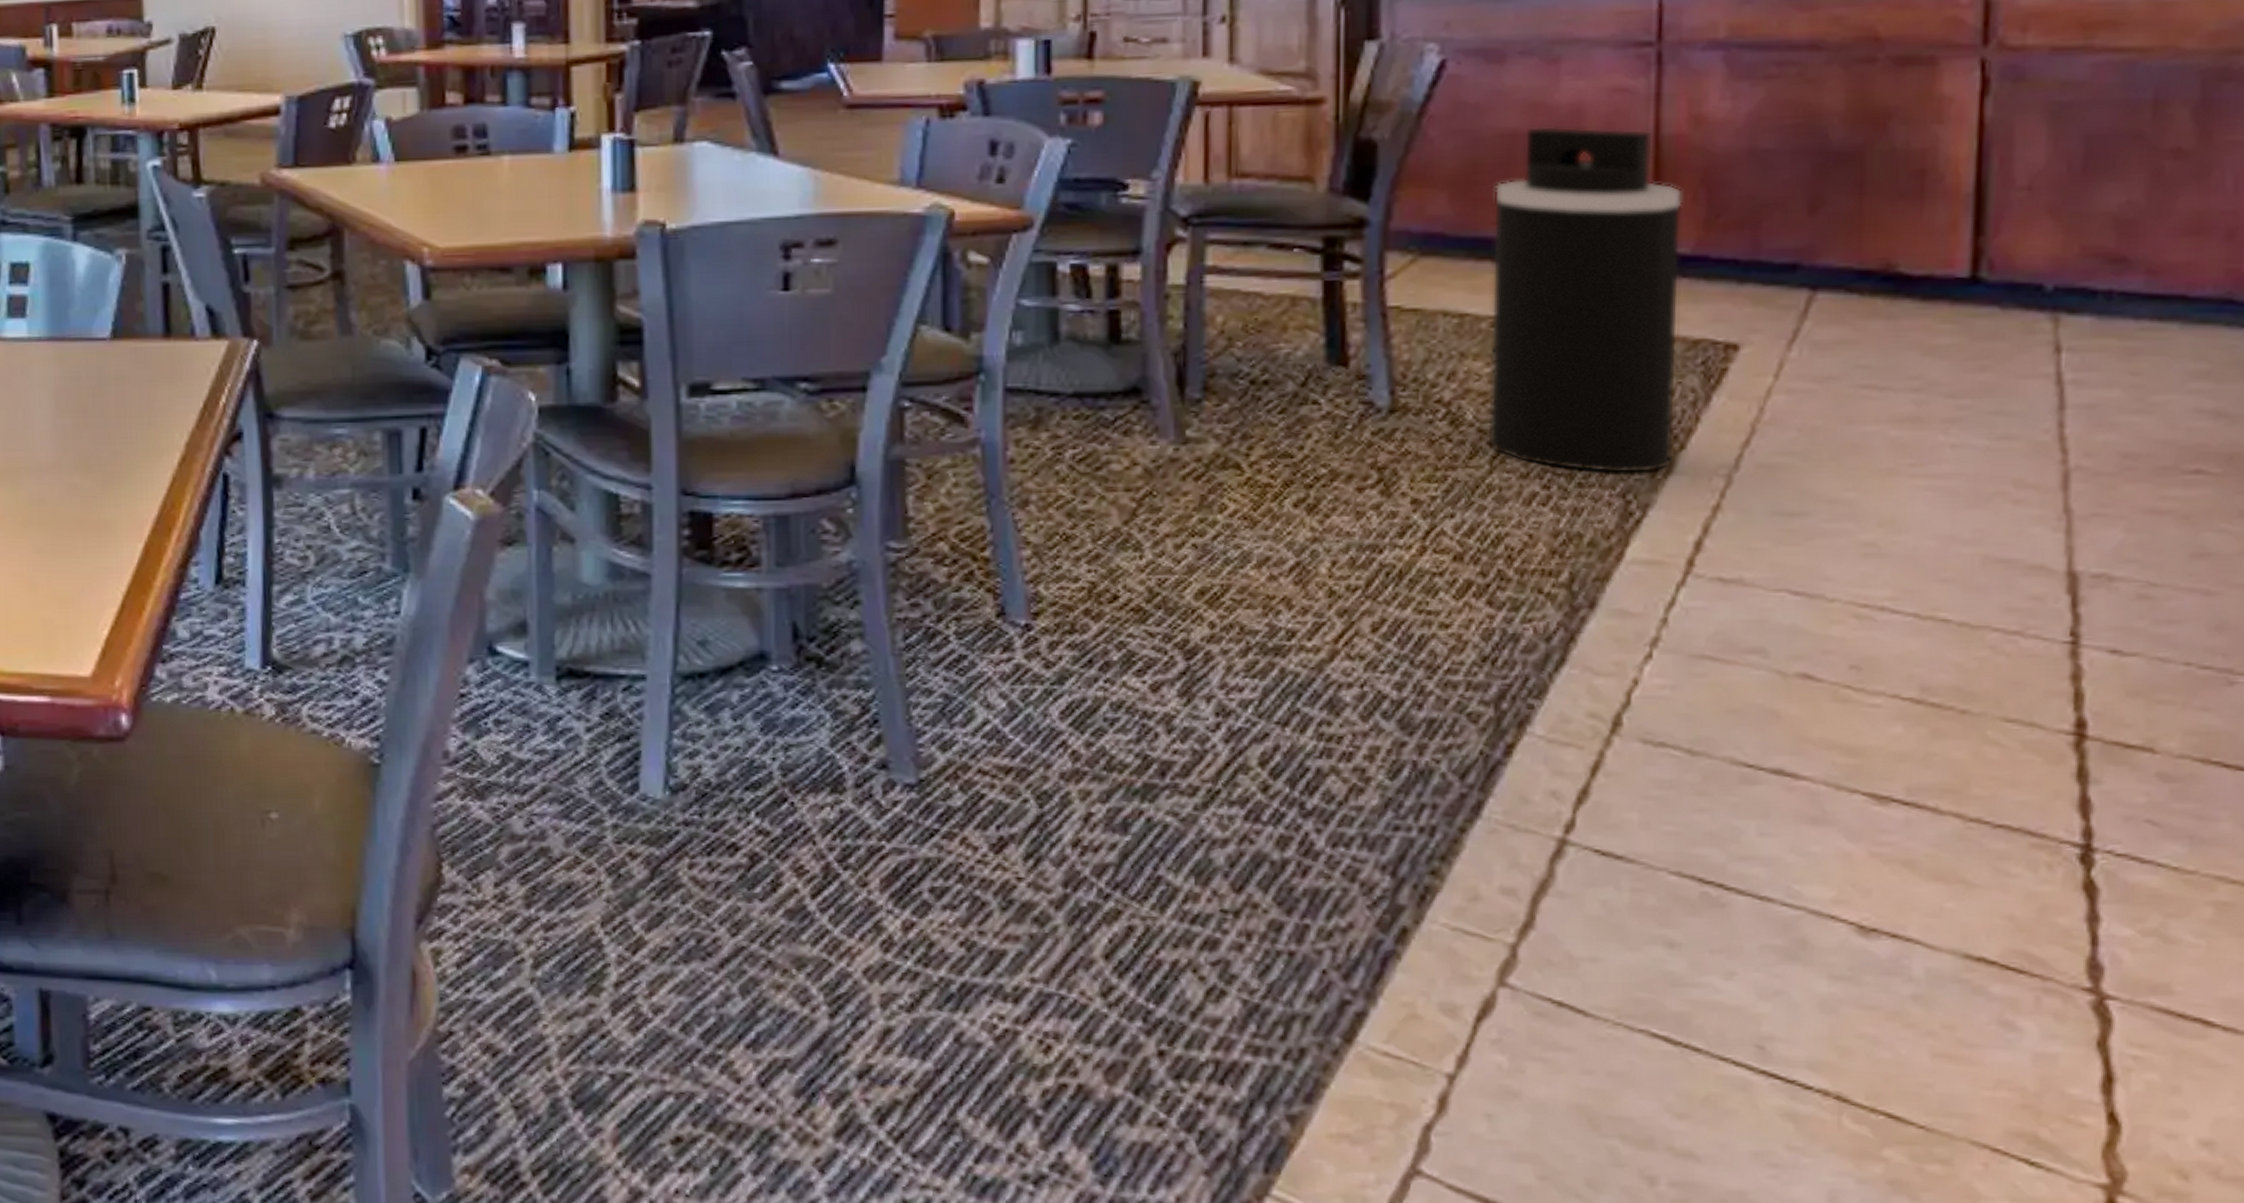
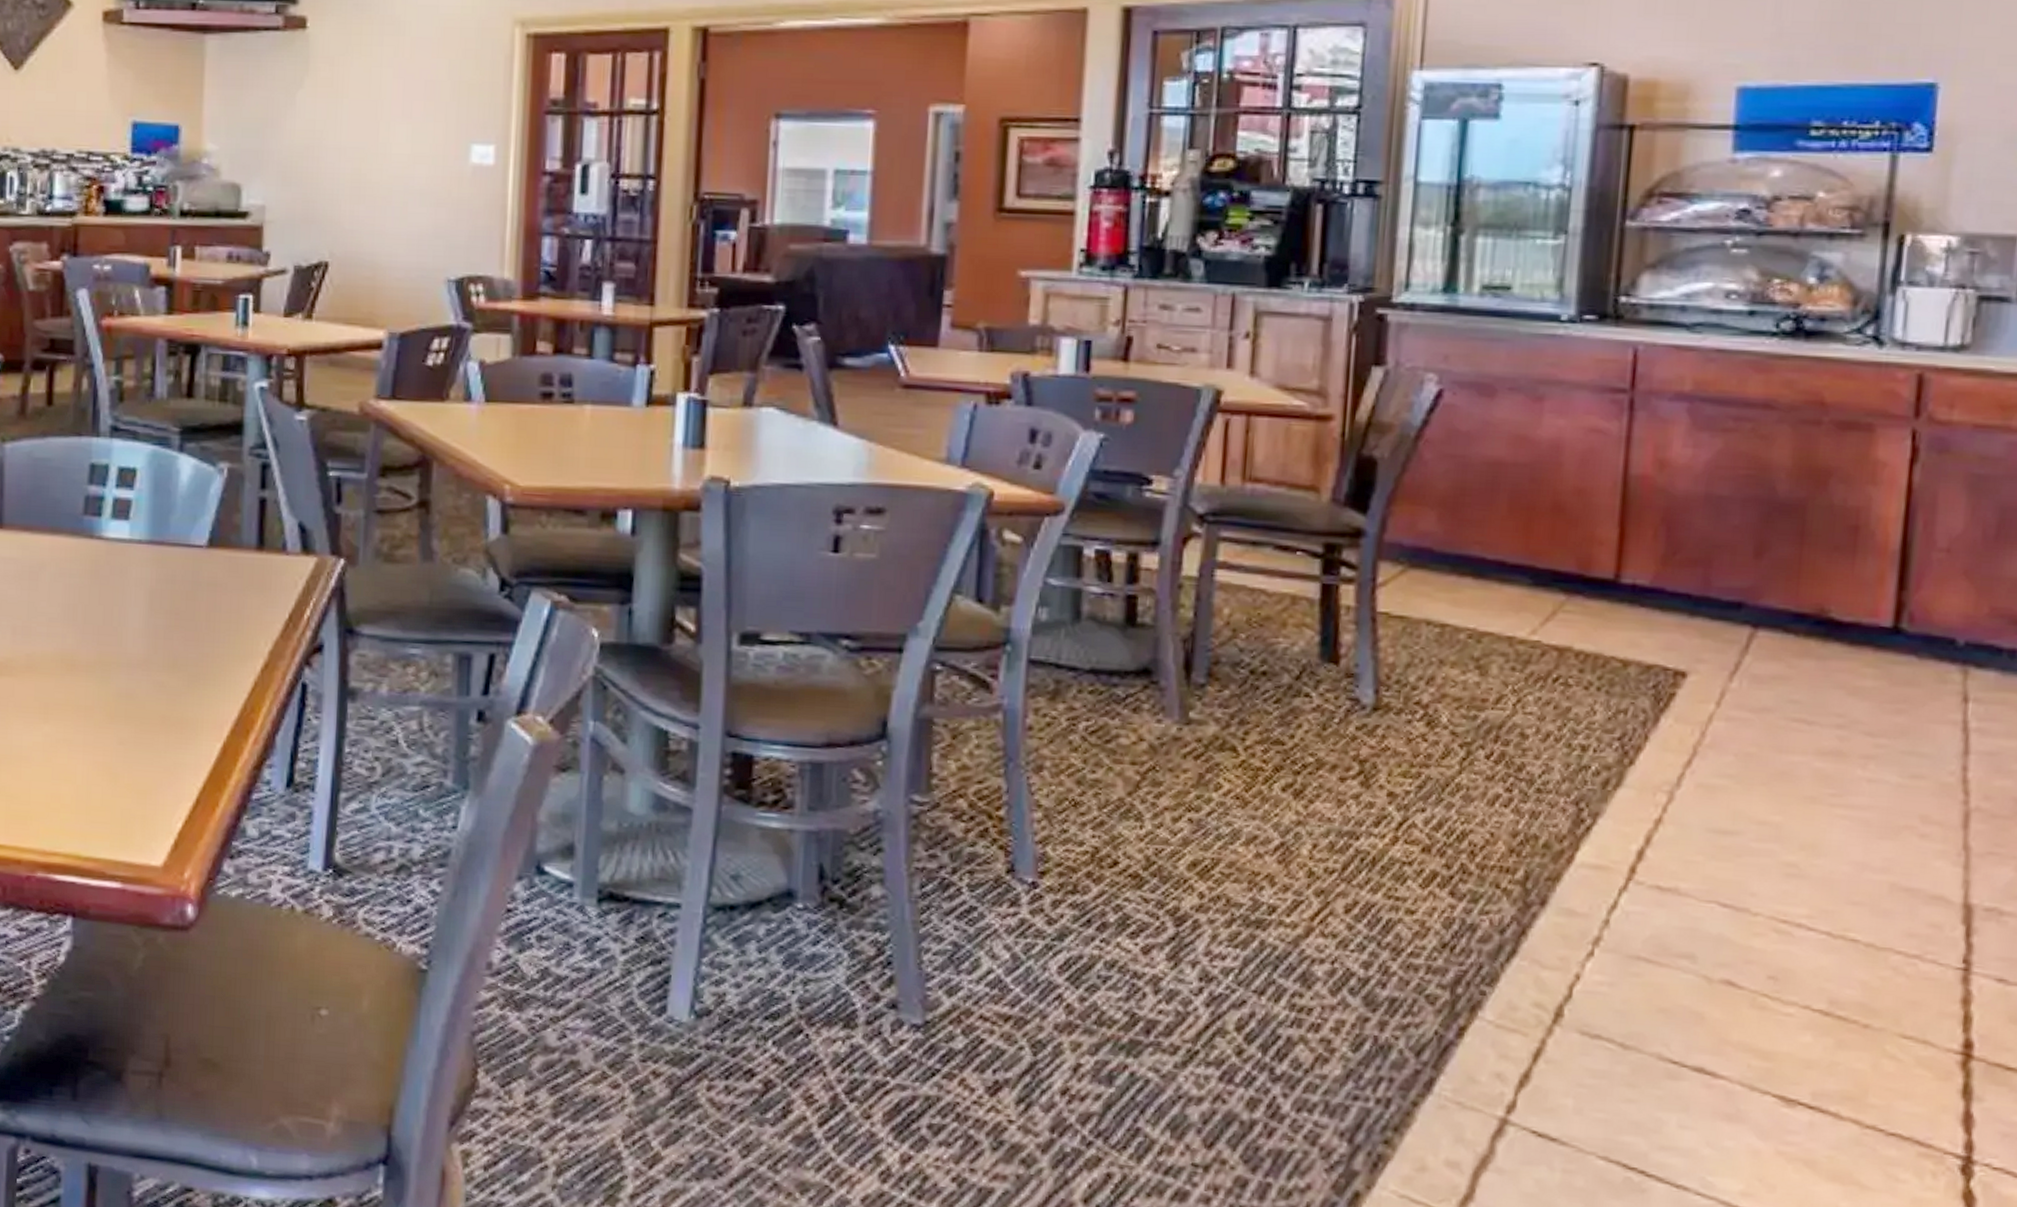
trash can: present [1488,126,1683,473] -> none [1459,457,1645,784]

